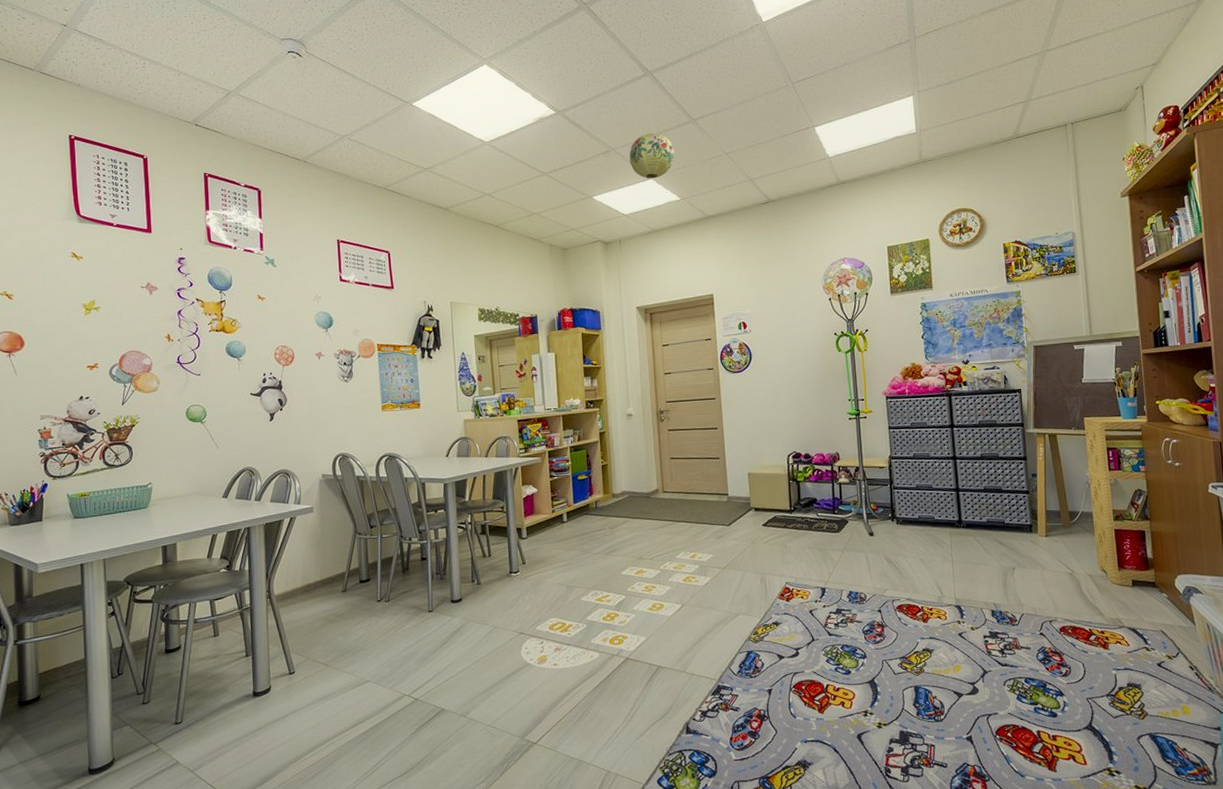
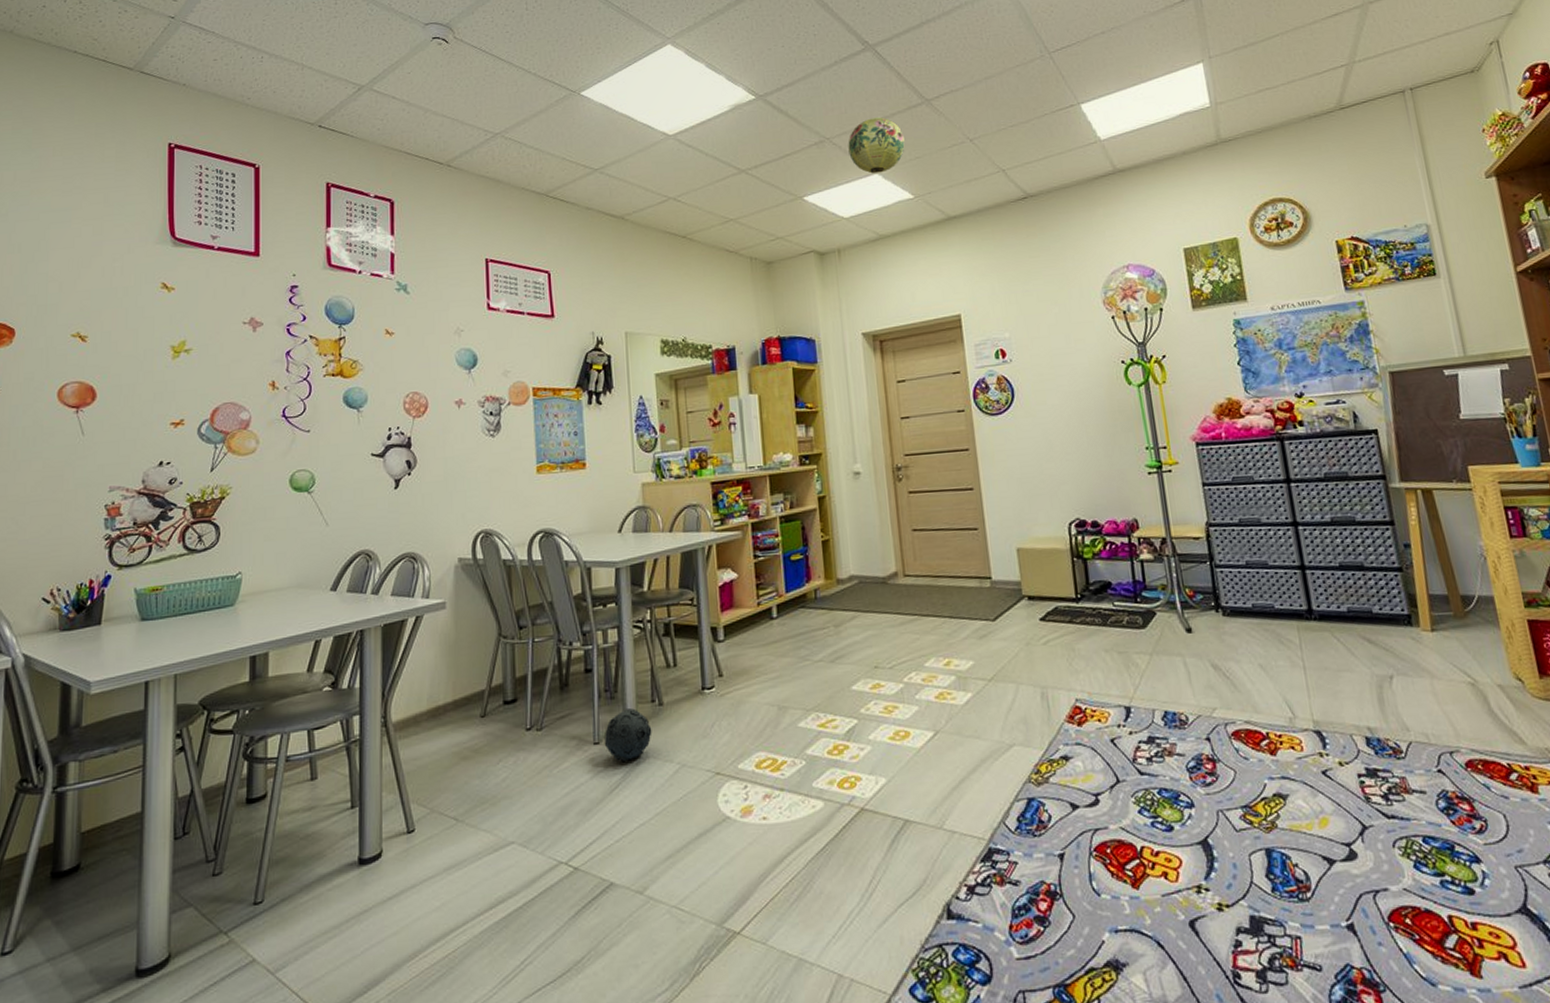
ball: none [436,586,472,625] -> present [604,708,652,763]

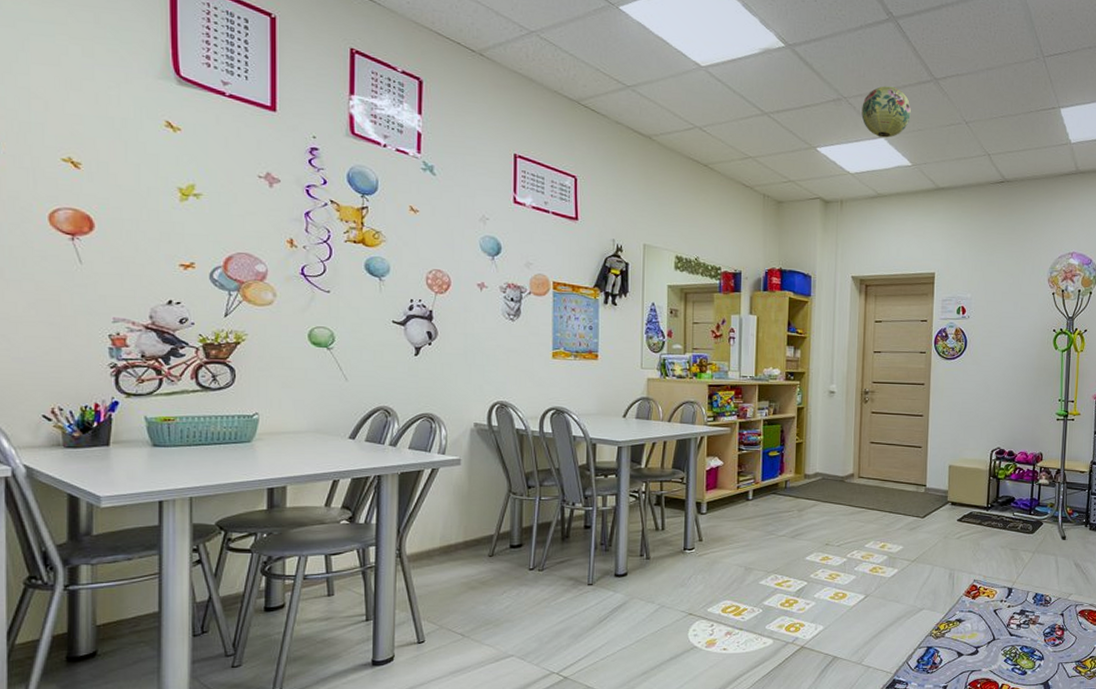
ball: present [604,708,652,763] -> none [597,560,639,601]

